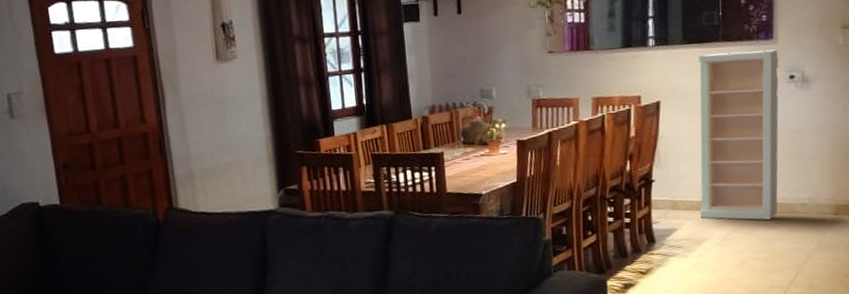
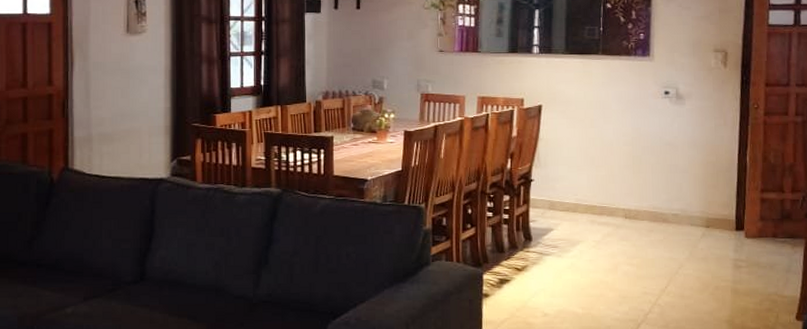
shelving unit: present [698,49,779,220] -> none [576,65,655,227]

